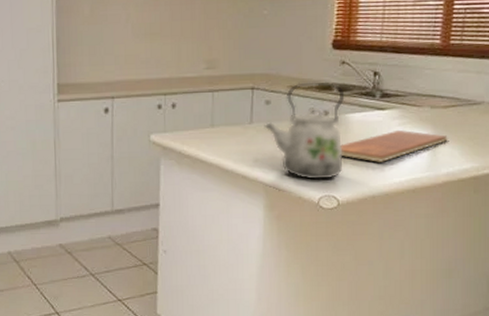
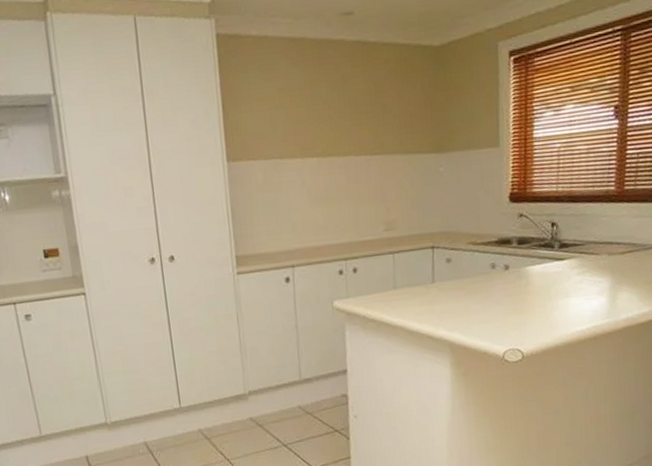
kettle: present [264,81,345,180] -> none [446,235,525,335]
chopping board: present [340,129,448,162] -> none [522,279,626,313]

